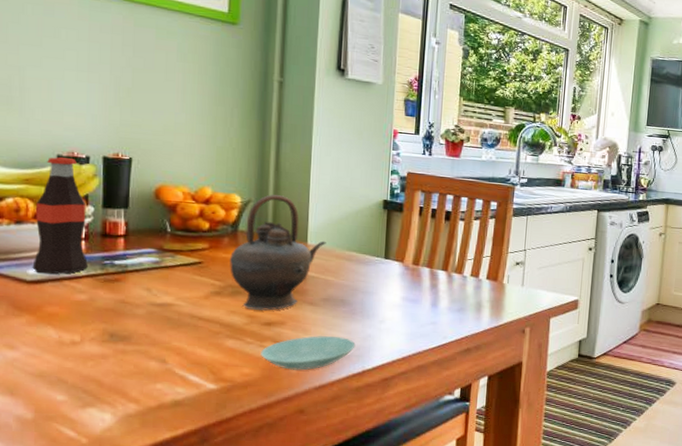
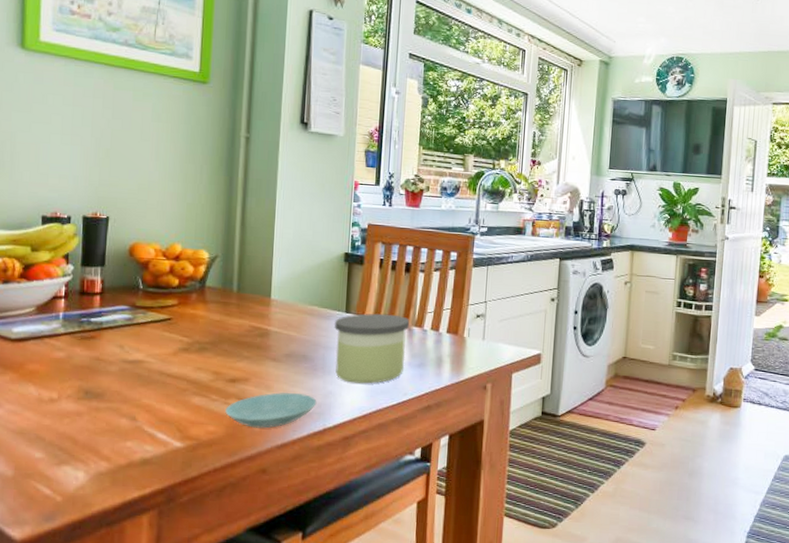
bottle: present [32,156,88,275] -> none [17,217,67,333]
teapot: present [230,194,326,311] -> none [197,250,289,367]
candle: none [373,259,450,328] -> present [335,313,410,384]

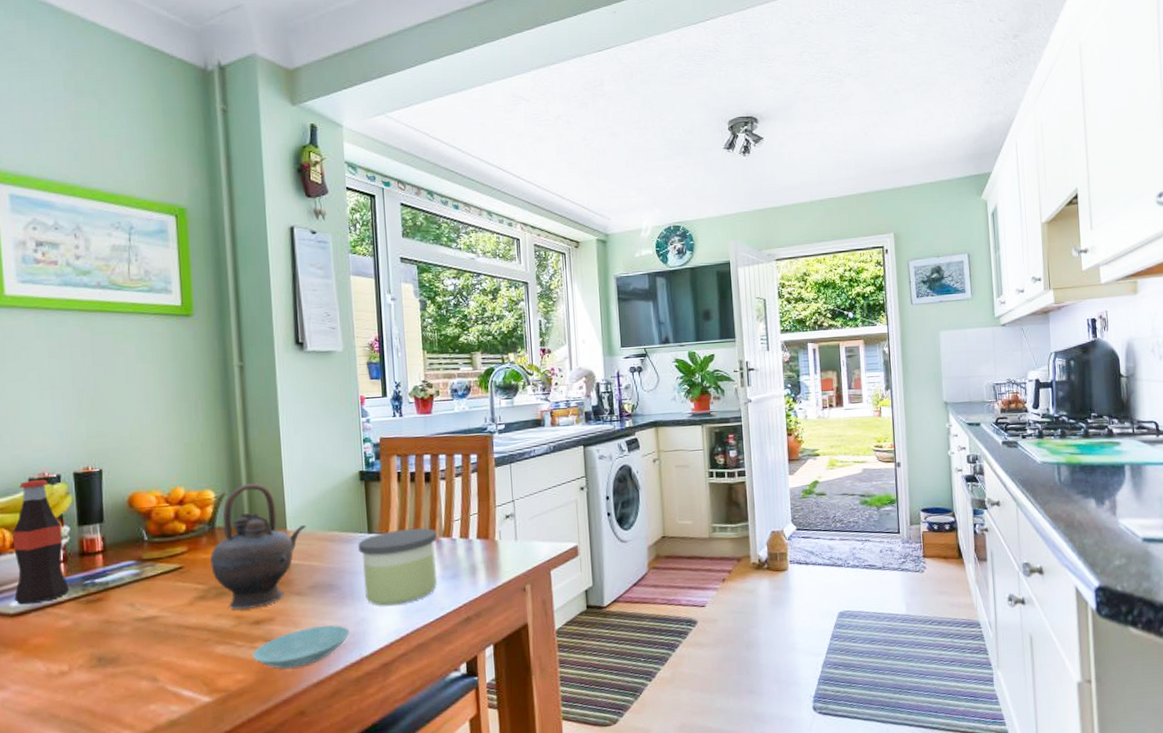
bottle: none [17,217,67,333] -> present [12,479,69,605]
teapot: none [197,250,289,367] -> present [210,483,306,610]

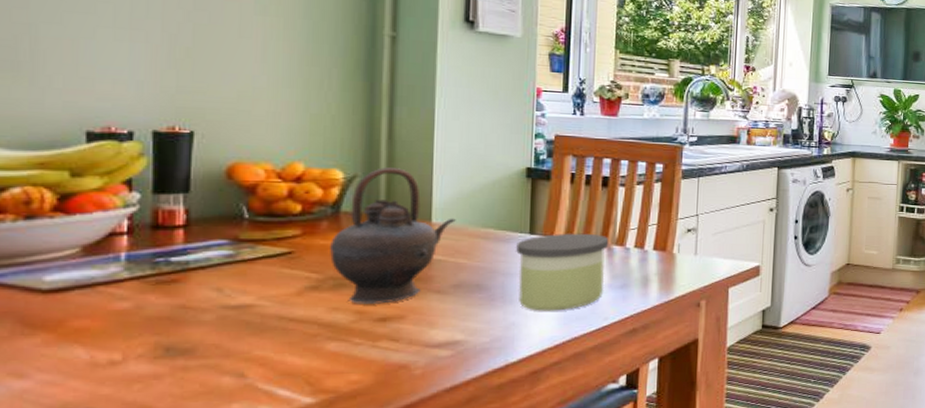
bottle: present [12,479,69,605] -> none [50,133,132,280]
saucer: present [253,625,350,669] -> none [373,328,496,372]

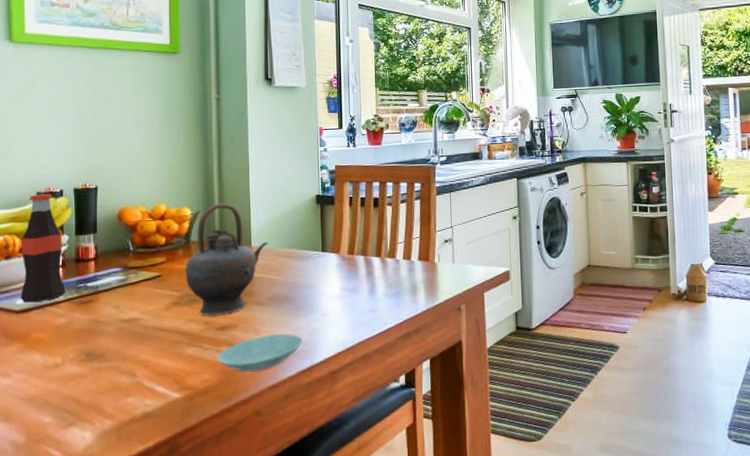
bottle: none [50,133,132,280] -> present [20,193,65,303]
saucer: none [373,328,496,372] -> present [218,334,303,372]
candle: present [516,233,609,311] -> none [313,248,383,318]

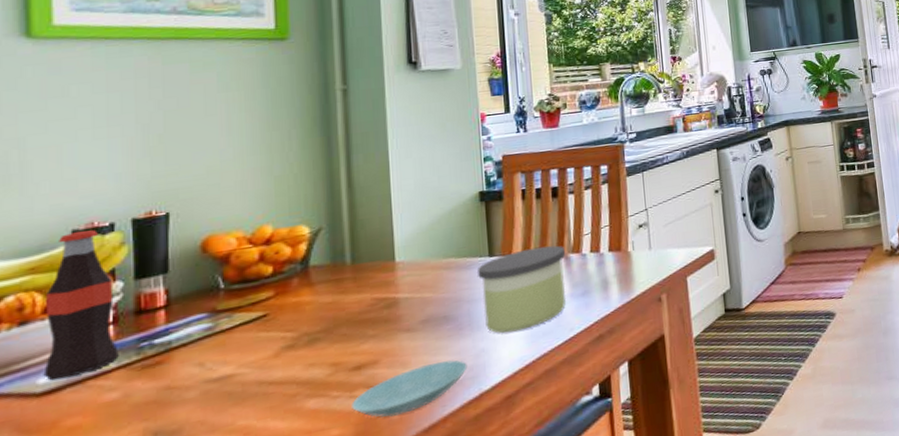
teapot: present [185,203,268,316] -> none [302,213,418,357]
candle: none [313,248,383,318] -> present [478,245,566,333]

